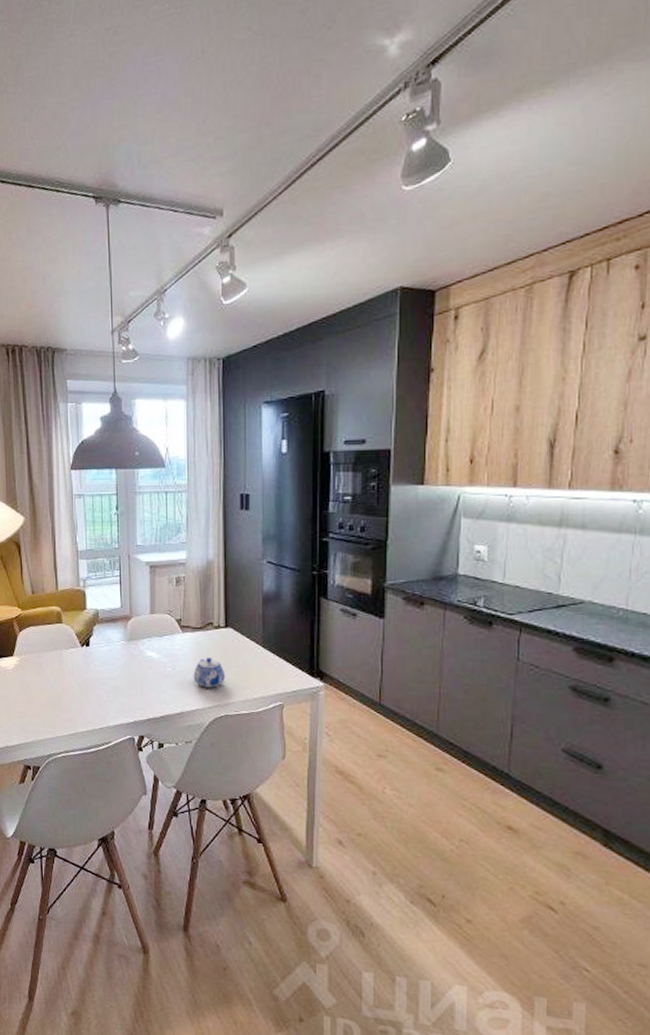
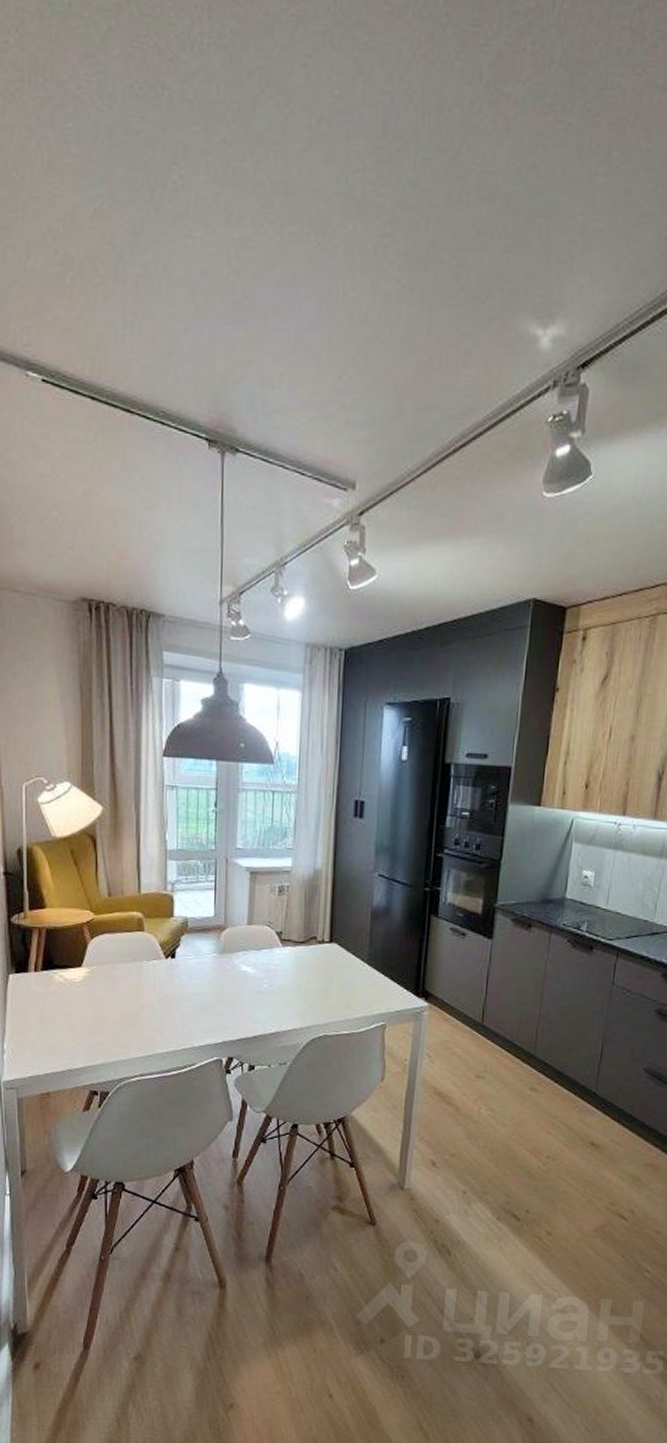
teapot: present [193,657,226,688] -> none [291,973,327,1007]

